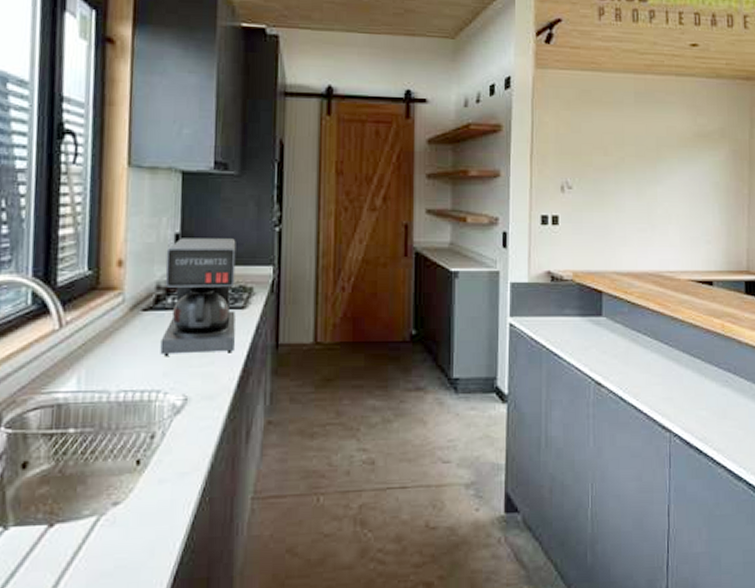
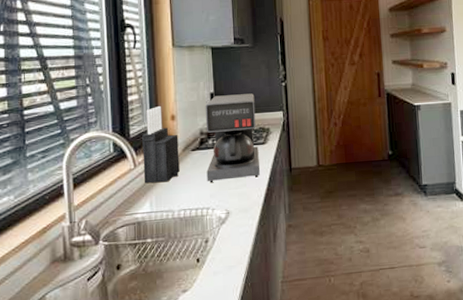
knife block: none [71,246,126,352] -> present [142,106,180,184]

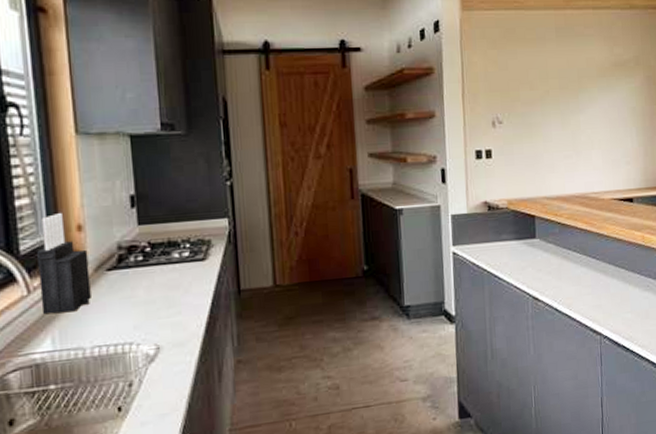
coffee maker: present [205,93,260,183] -> none [123,195,199,312]

